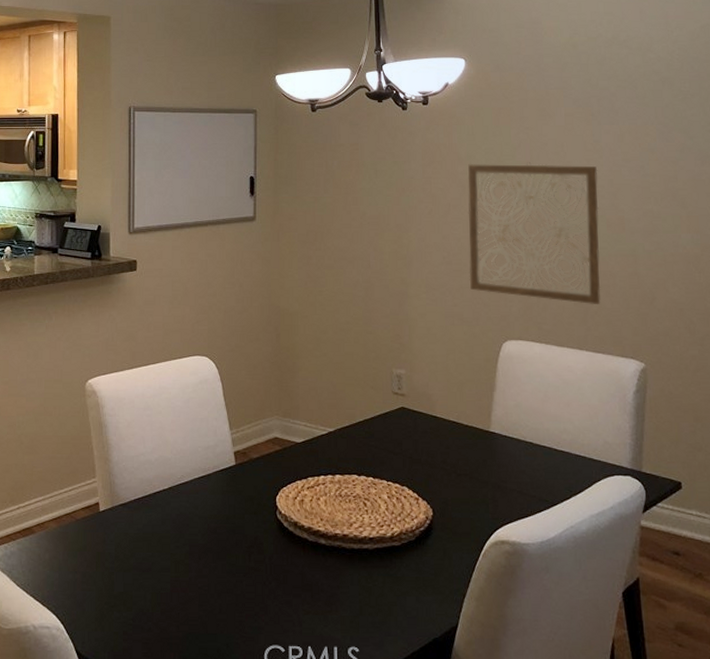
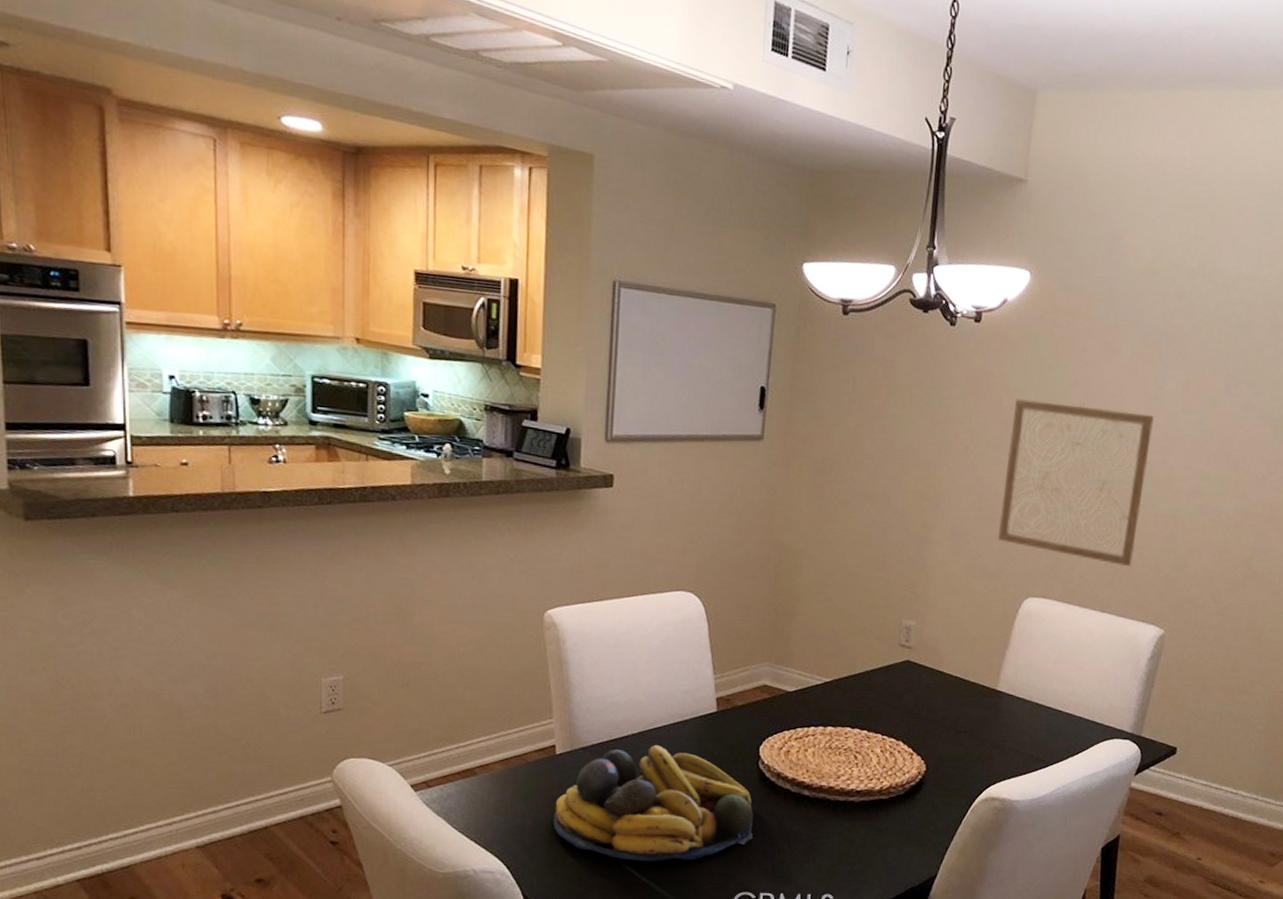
fruit bowl: none [99,499,277,615] -> present [552,745,754,862]

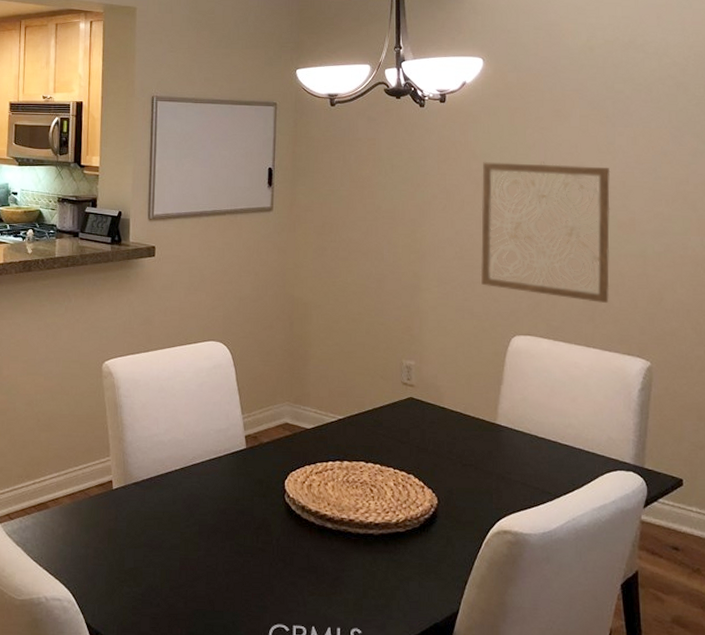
fruit bowl: present [552,745,754,862] -> none [110,480,284,593]

